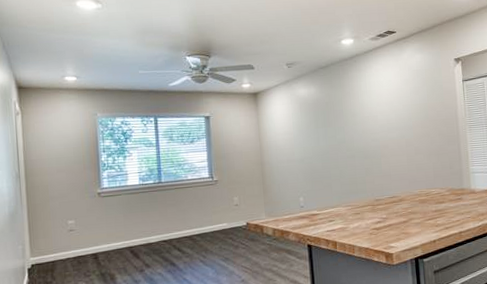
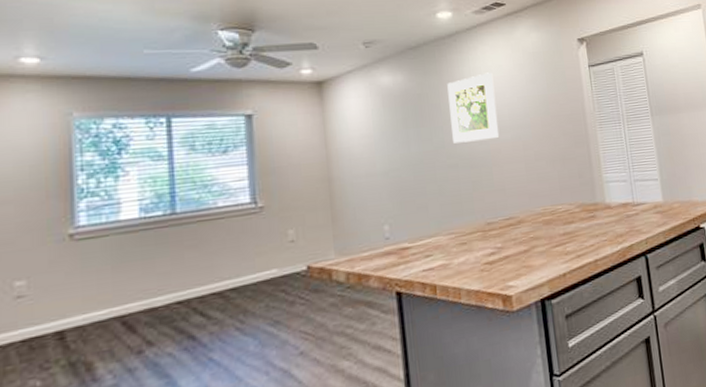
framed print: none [348,86,387,140] -> present [447,72,499,143]

